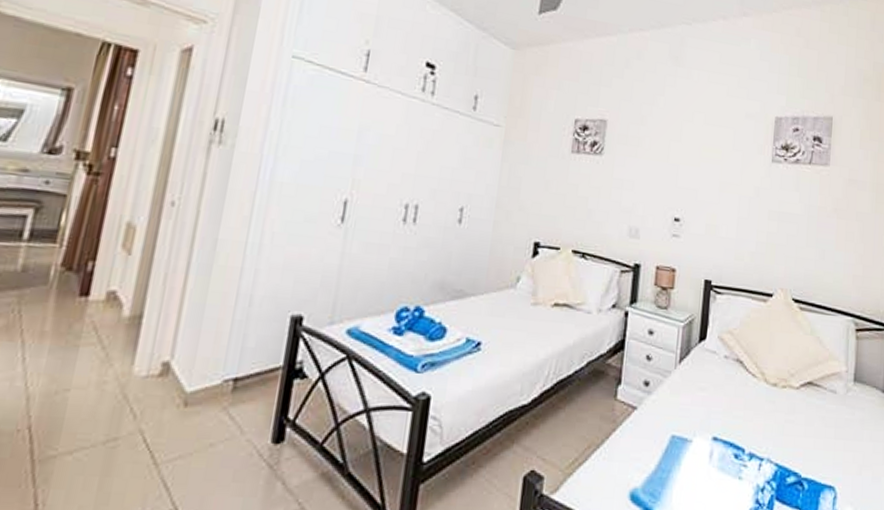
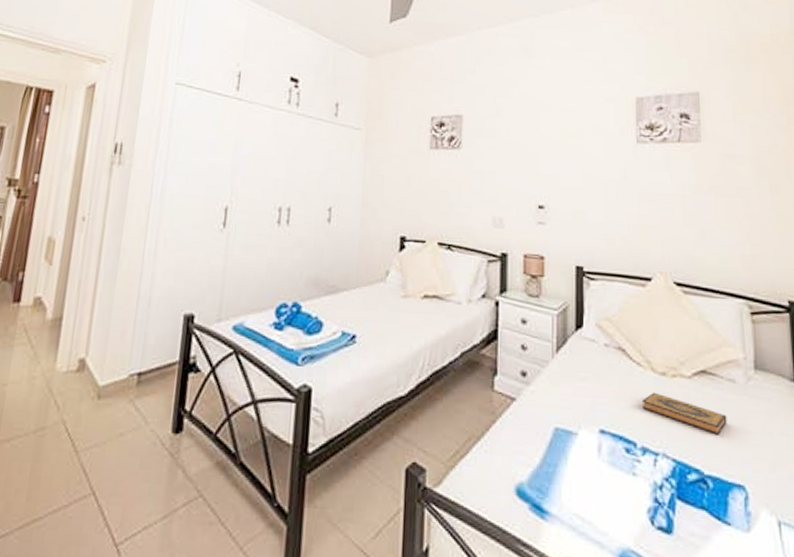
hardback book: none [752,401,826,441] -> present [641,392,727,435]

